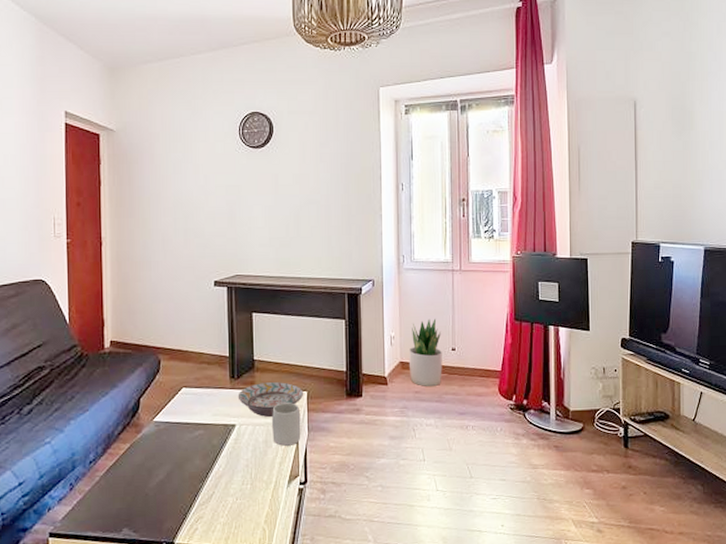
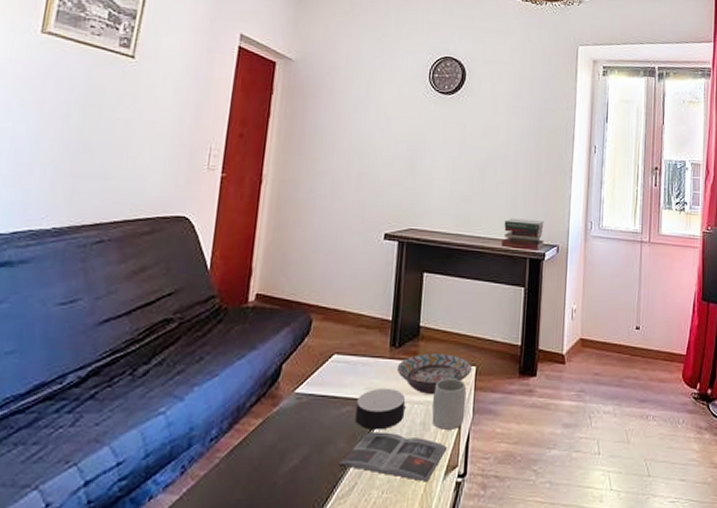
magazine: none [196,450,289,490] -> present [338,432,448,482]
candle: none [206,414,250,449] -> present [355,389,407,430]
books: none [320,257,360,286] -> present [501,218,545,251]
planter: present [408,318,442,386] -> none [589,292,626,368]

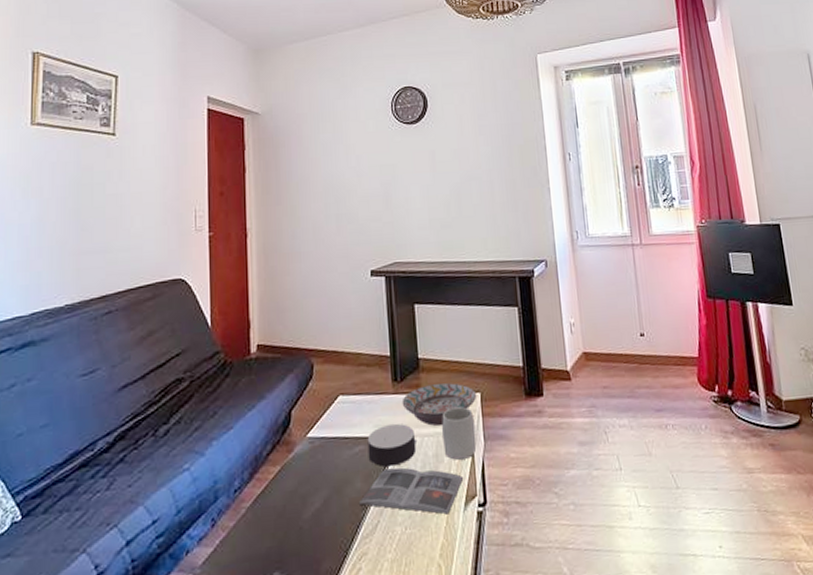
books: present [501,218,545,251] -> none [487,236,532,269]

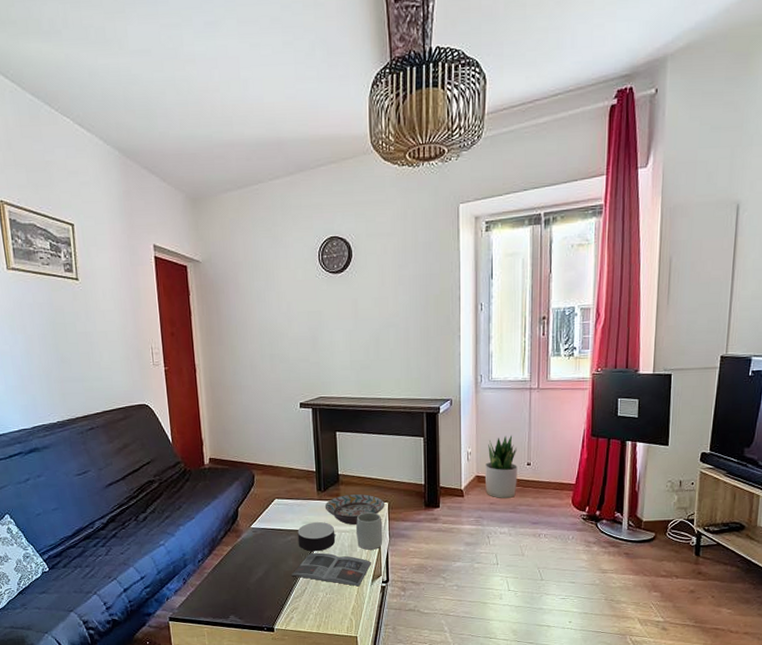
planter: none [591,300,632,380] -> present [484,435,518,498]

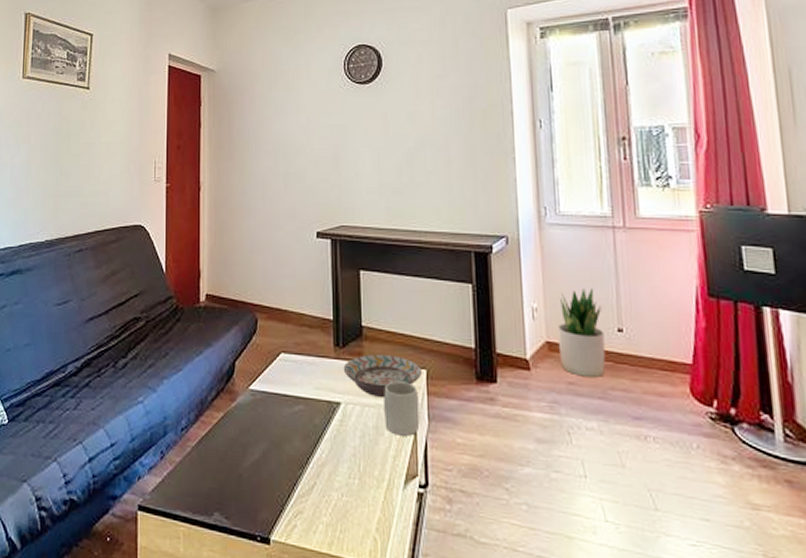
magazine: present [290,553,372,587] -> none [296,432,405,489]
candle: present [297,522,337,552] -> none [307,389,358,431]

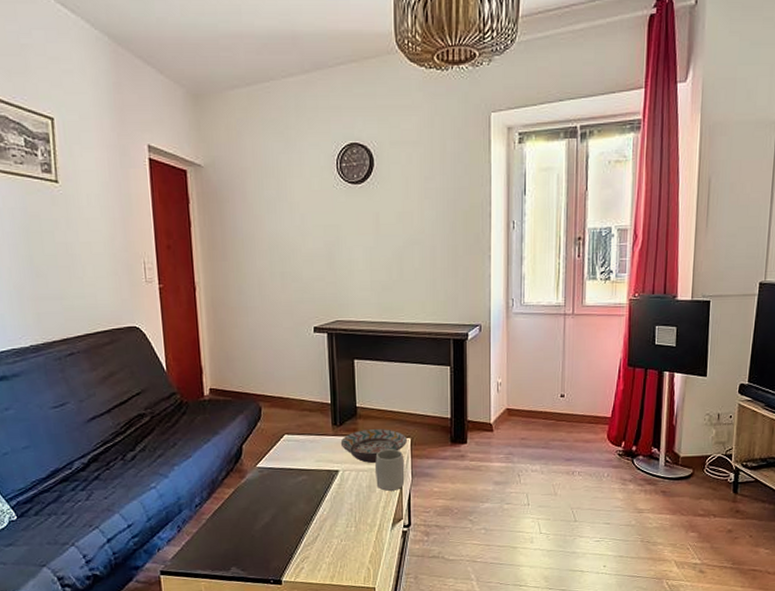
planter: present [557,288,606,377] -> none [515,364,551,433]

